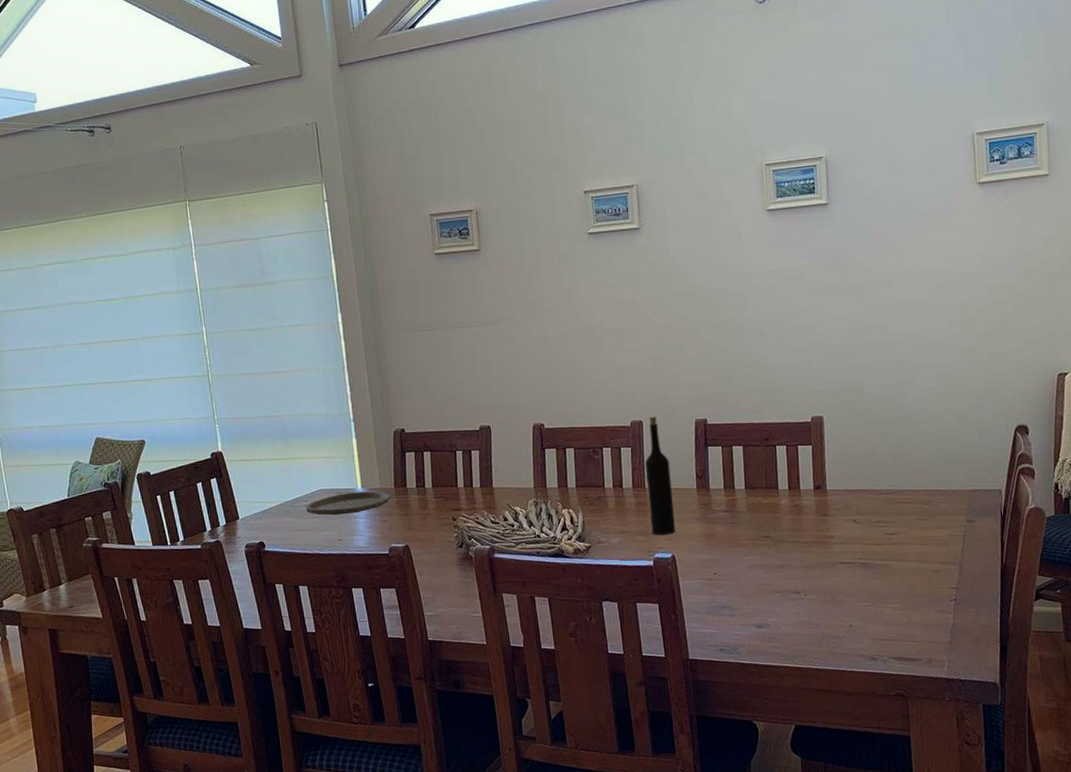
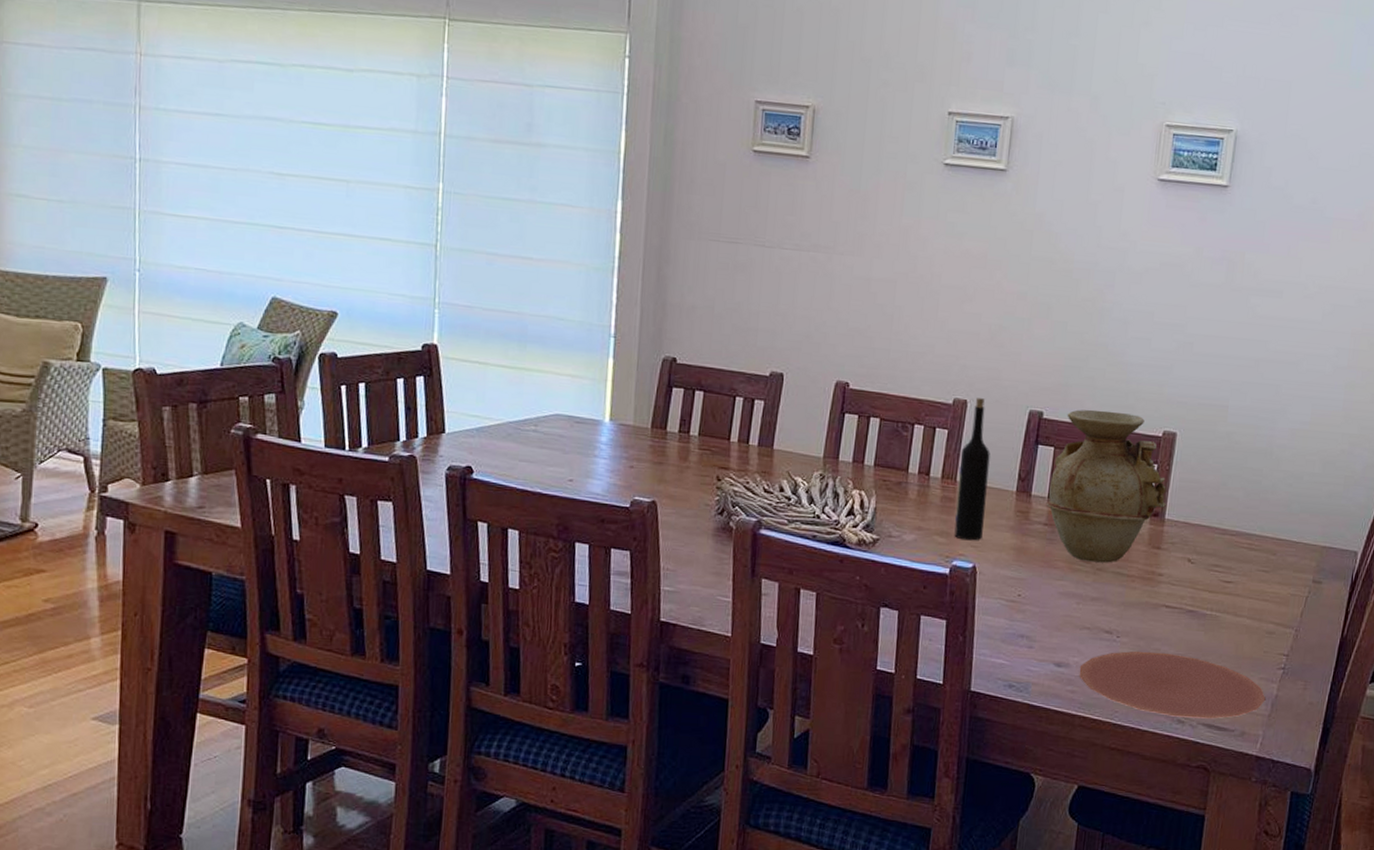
plate: present [305,491,392,516] -> none [533,423,646,451]
vase: none [723,407,825,536] -> present [1046,409,1167,563]
plate: none [777,602,945,655] -> present [1079,650,1266,719]

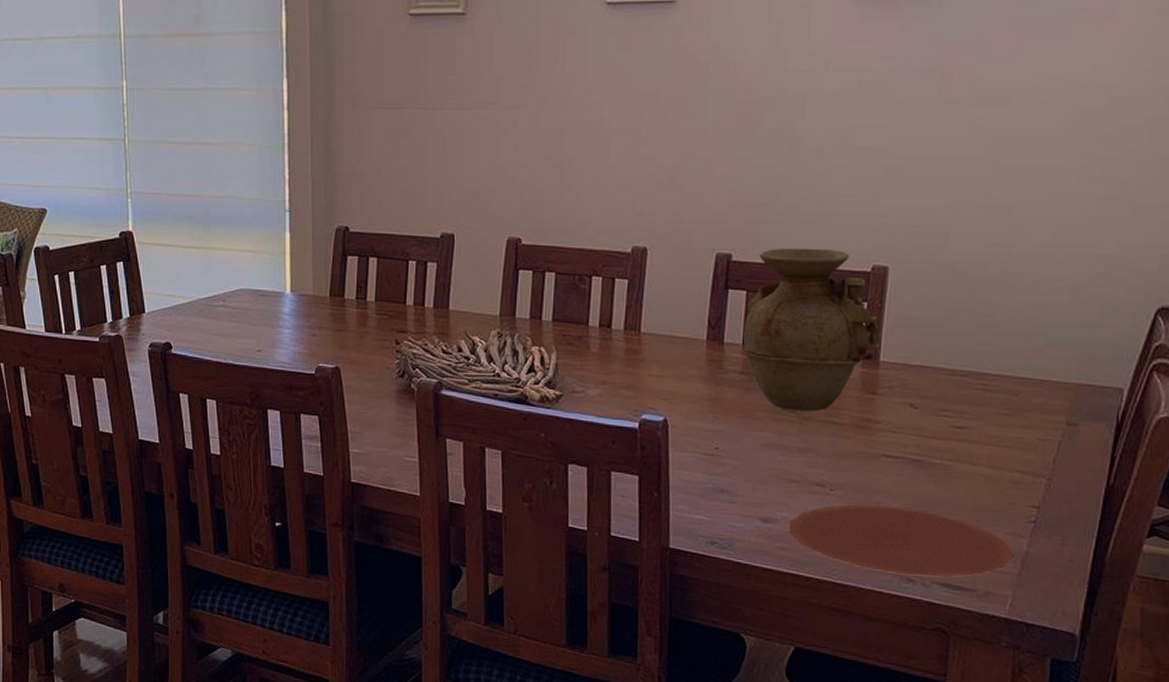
wine bottle: present [954,398,990,541] -> none [641,244,676,393]

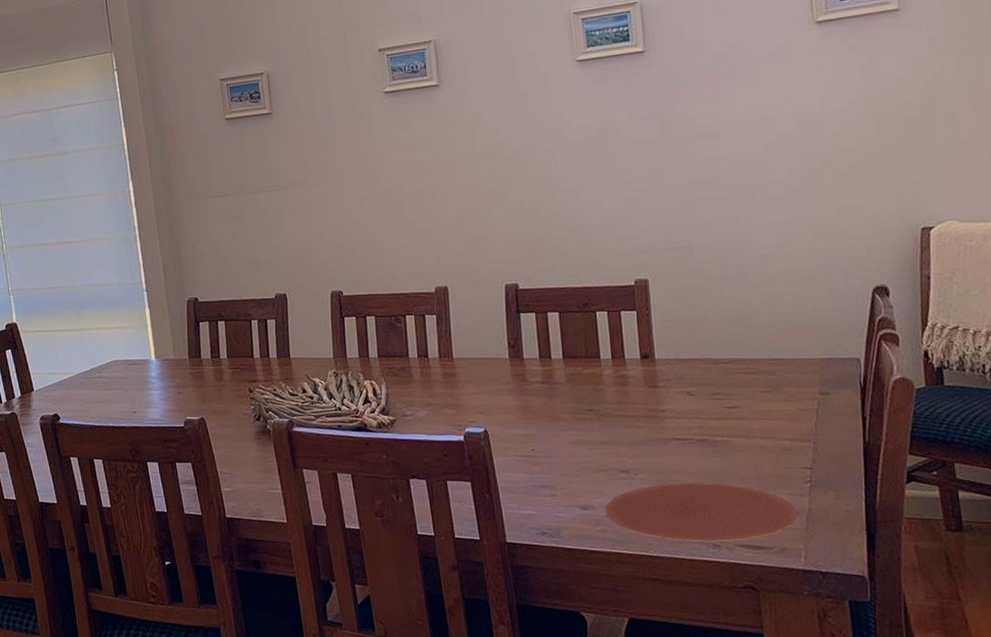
vase: present [740,248,880,411] -> none [538,270,653,410]

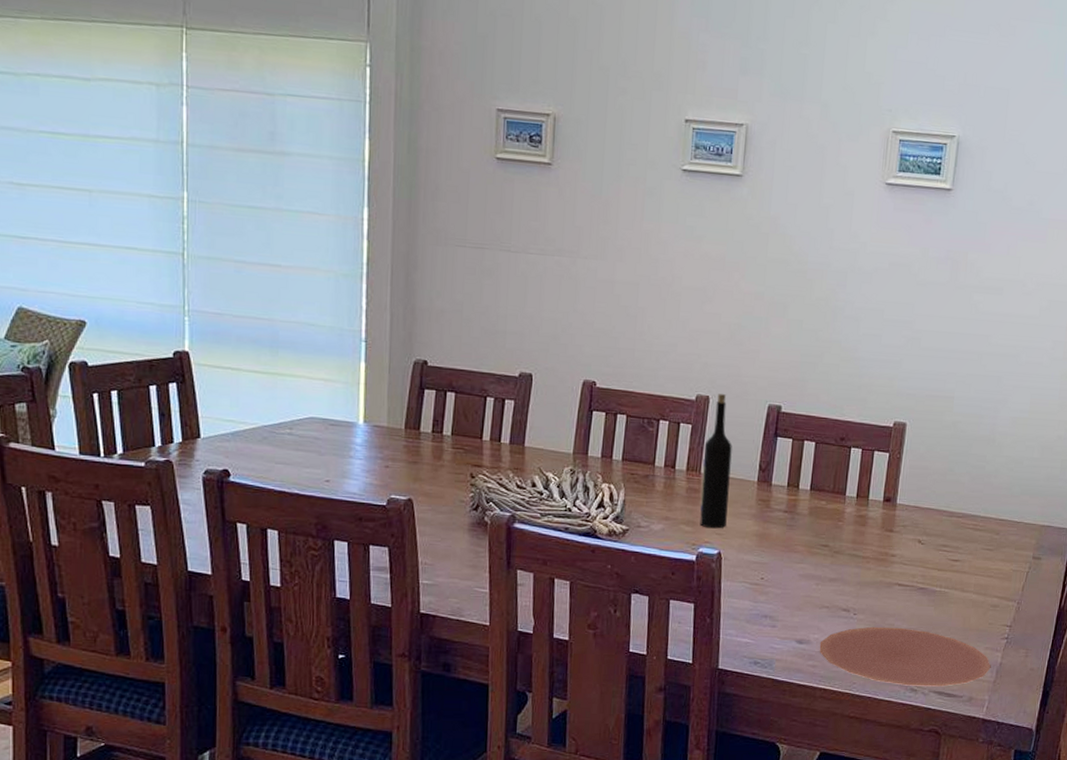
wine bottle: none [451,282,487,409] -> present [700,394,732,529]

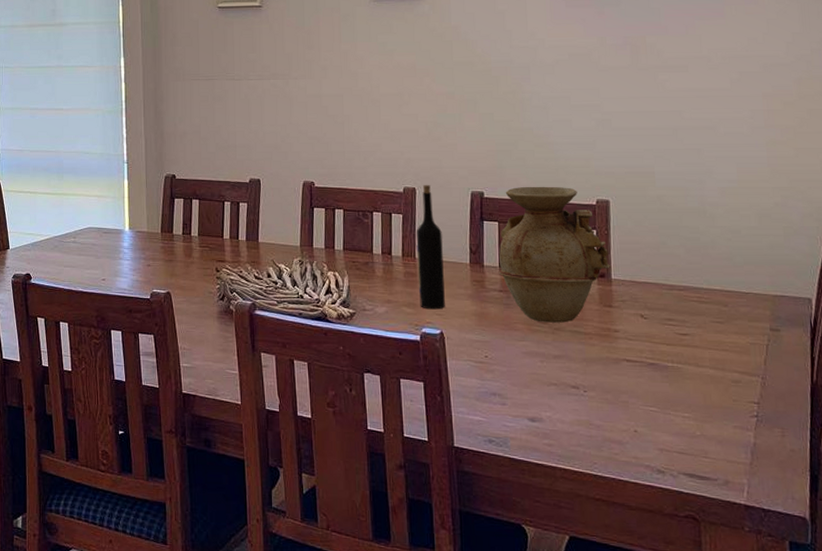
vase: none [785,402,898,546] -> present [498,186,610,323]
plate: present [819,626,991,687] -> none [553,404,744,468]

